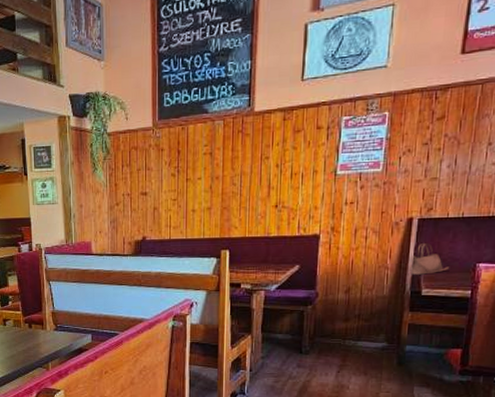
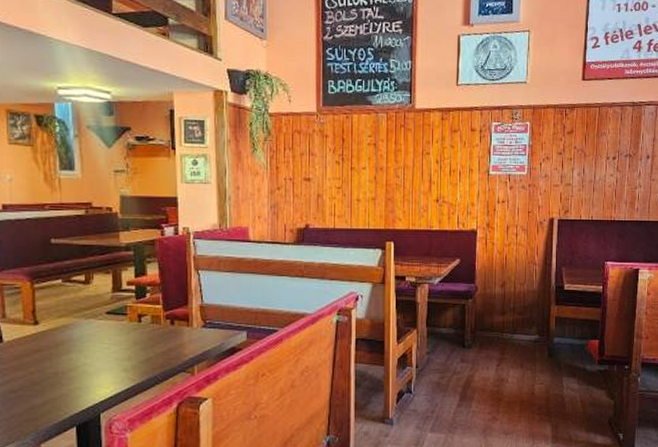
handbag: present [410,243,450,275] -> none [553,242,585,271]

